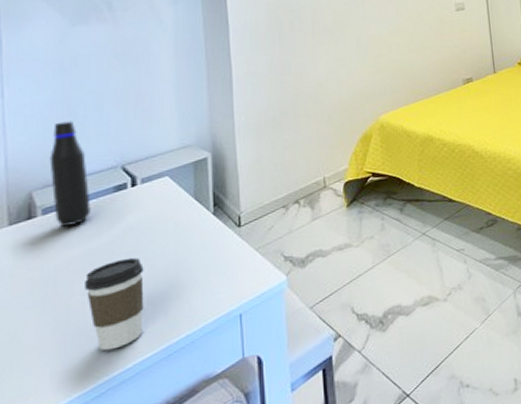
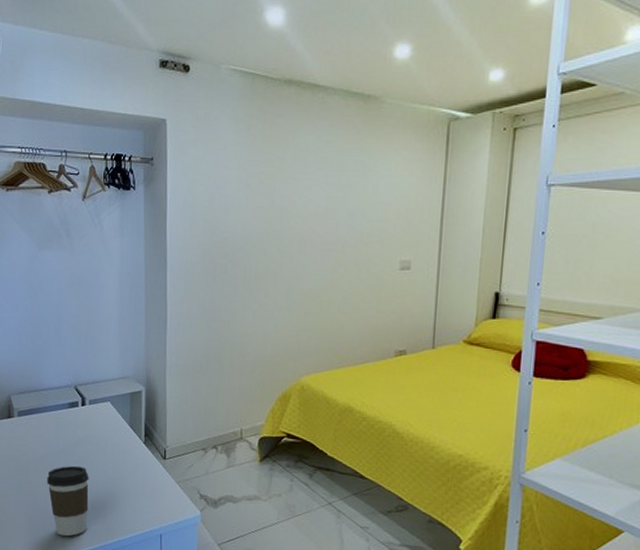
water bottle: present [49,121,91,227] -> none [22,338,52,430]

